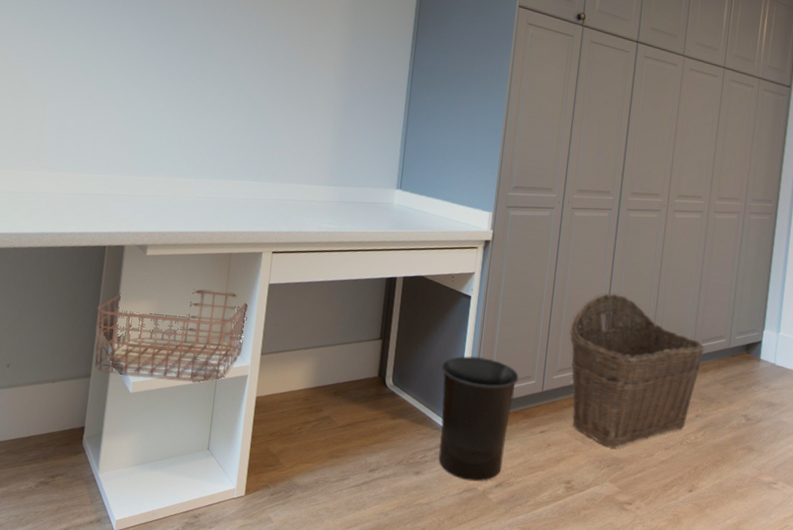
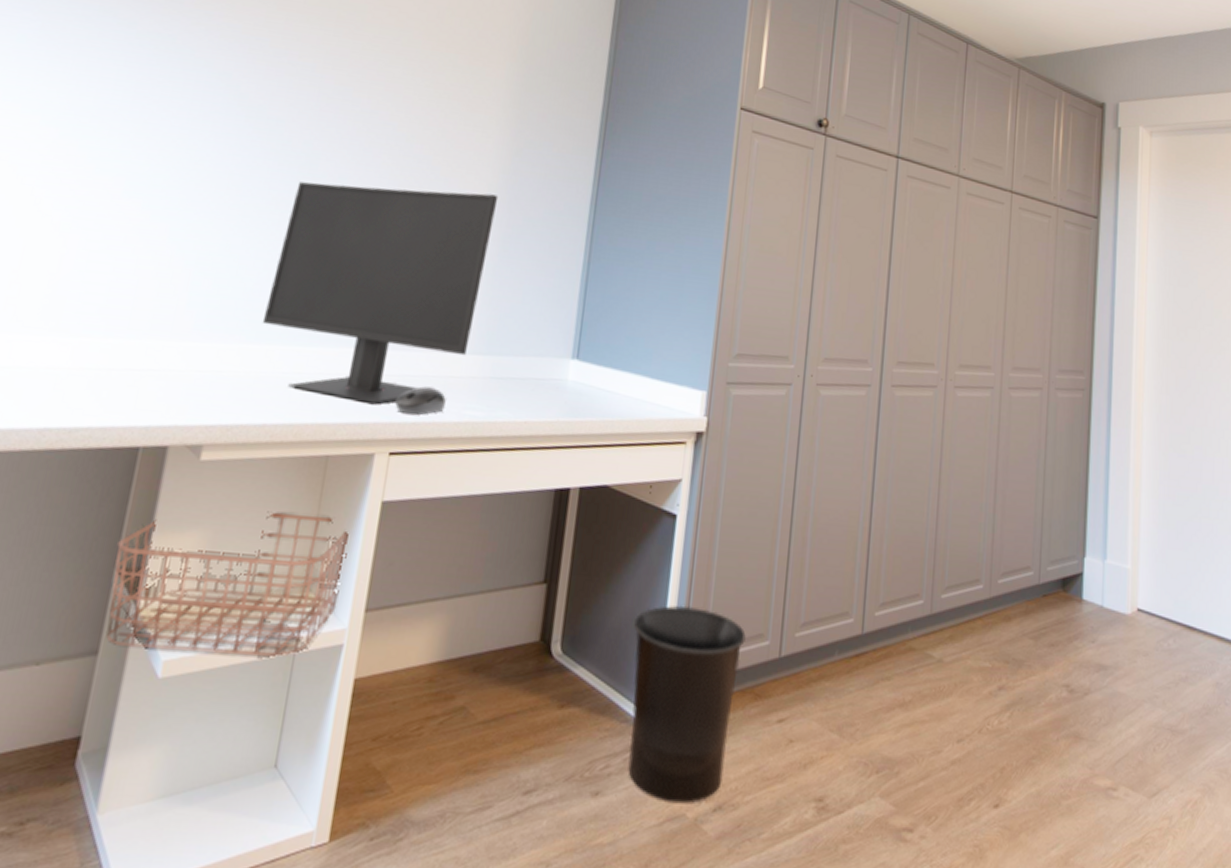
computer monitor: none [181,64,342,220] -> present [262,182,499,405]
computer mouse: none [275,207,310,227] -> present [395,386,446,415]
wicker basket: present [569,293,705,448] -> none [817,507,1006,742]

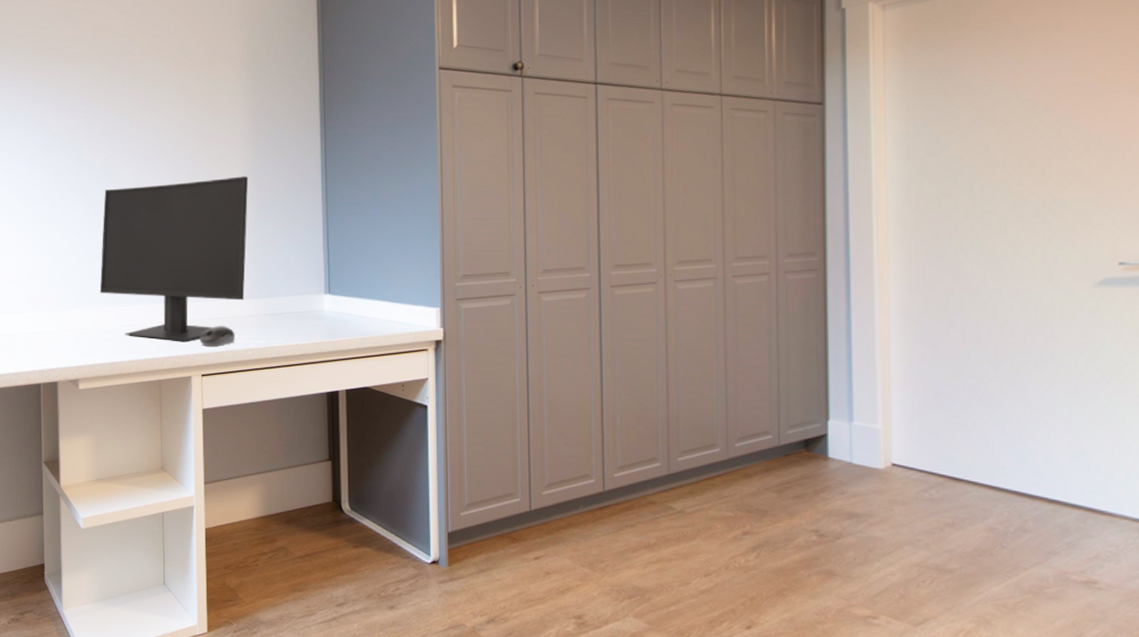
basket: present [106,513,349,657] -> none [40,421,185,515]
waste bin: present [628,605,746,803] -> none [404,473,499,616]

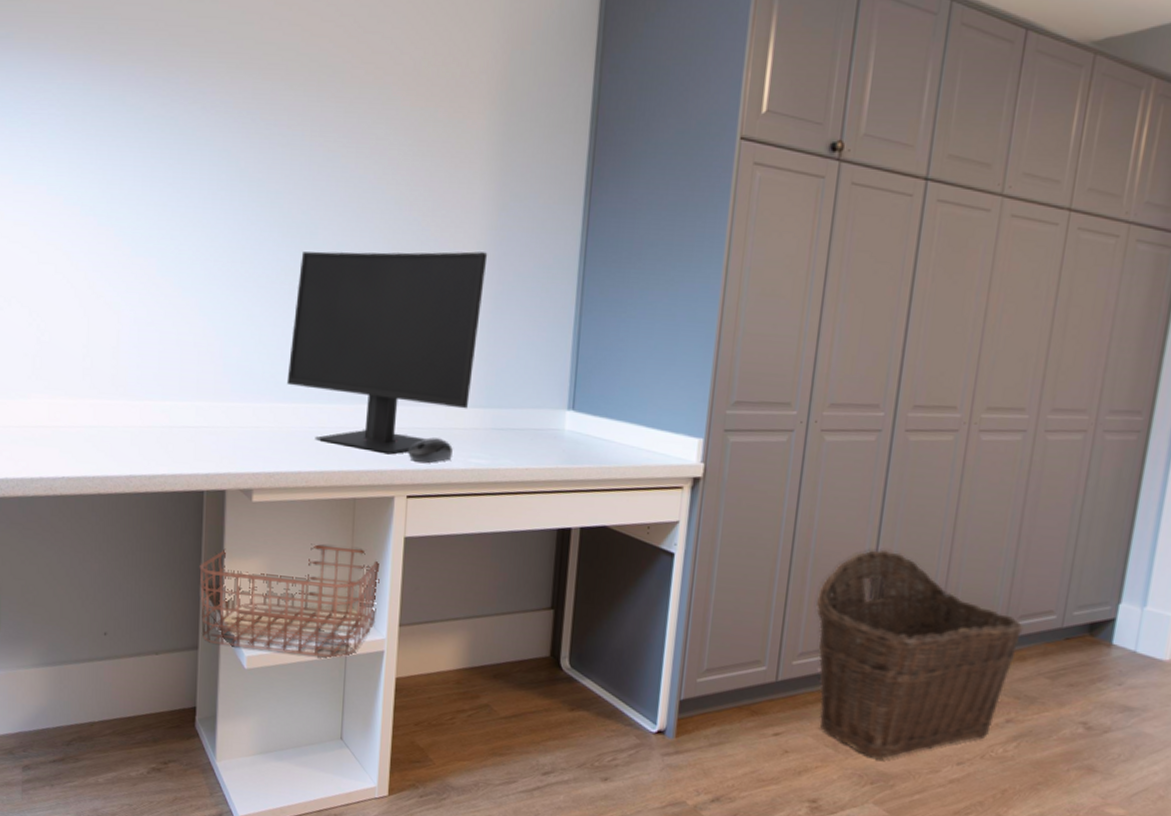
basket: none [40,421,185,515] -> present [199,545,380,658]
wicker basket: none [556,389,744,575] -> present [816,549,1024,759]

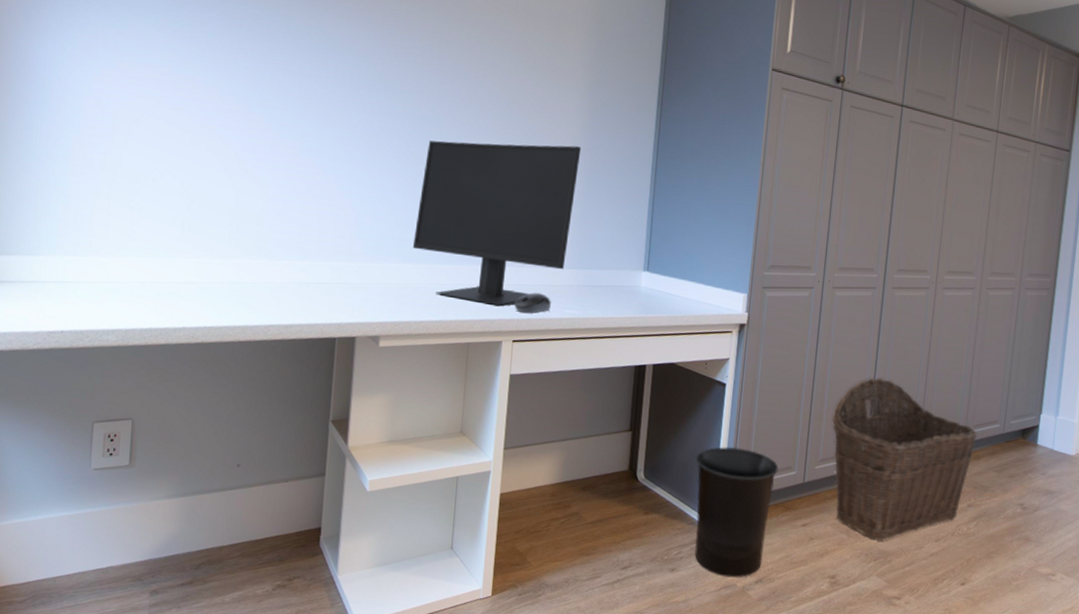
basket: present [199,545,380,658] -> none [329,383,488,479]
waste bin: none [633,632,743,793] -> present [694,446,778,577]

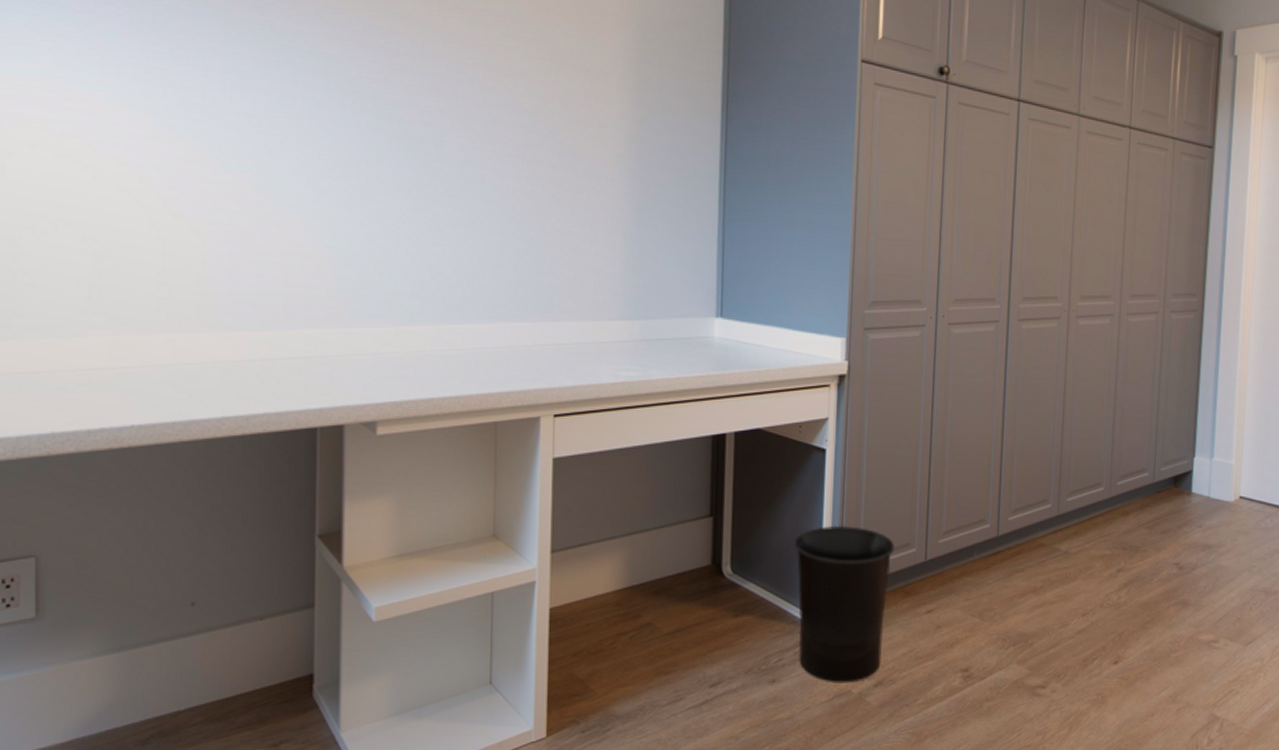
computer monitor: present [412,141,582,307] -> none [413,164,628,373]
computer mouse: present [514,293,551,313] -> none [553,353,601,379]
wicker basket: present [832,378,978,540] -> none [956,428,1124,621]

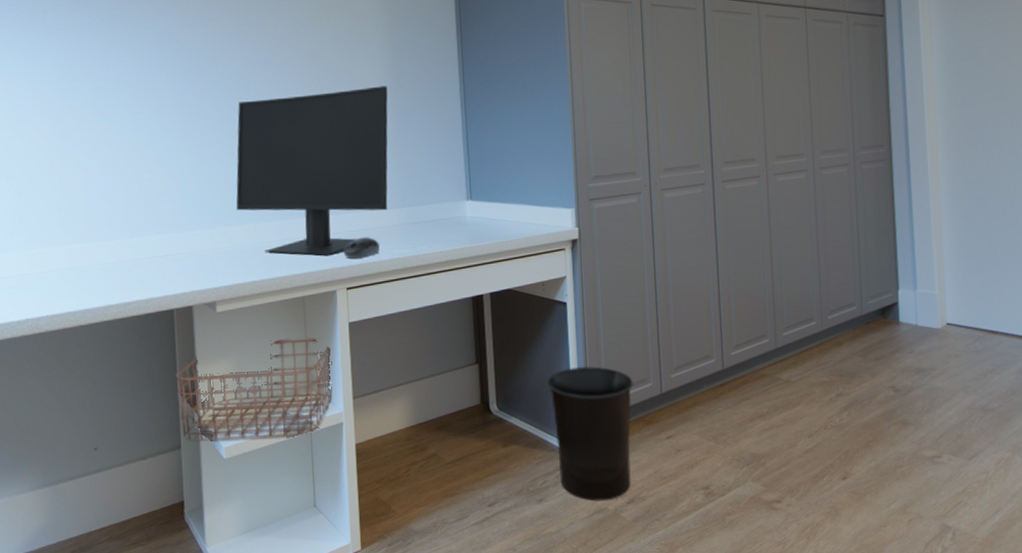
basket: none [314,476,527,600] -> present [176,339,333,442]
computer monitor: none [413,164,628,373] -> present [236,86,388,256]
computer mouse: none [553,353,601,379] -> present [343,237,380,259]

